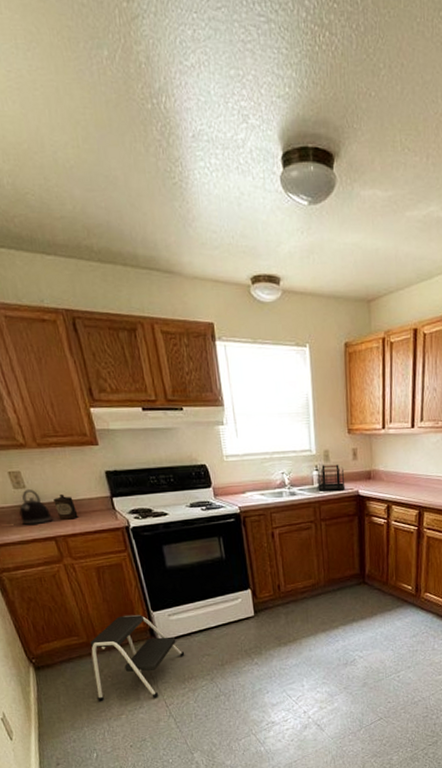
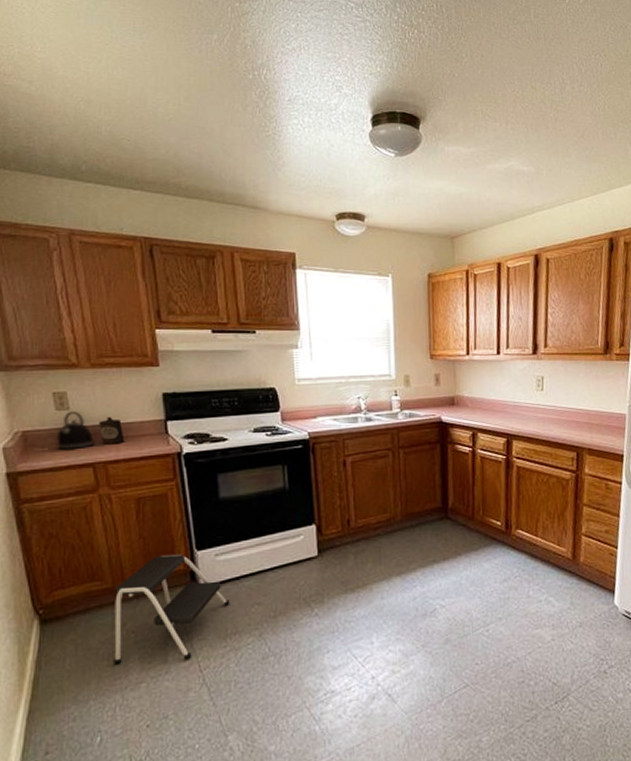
dish rack: present [317,464,345,492] -> none [396,389,427,417]

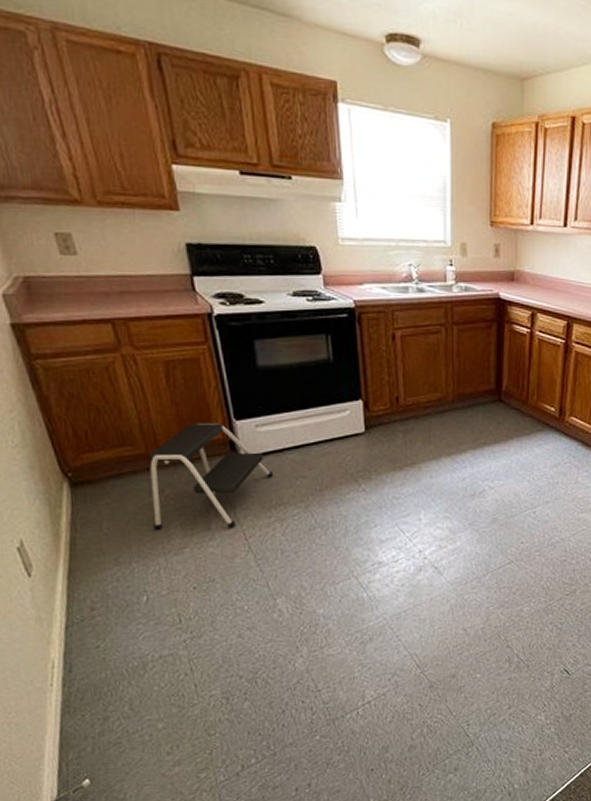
kettle: present [57,411,94,451] -> none [66,257,111,303]
canister: present [99,416,125,446] -> none [114,266,146,301]

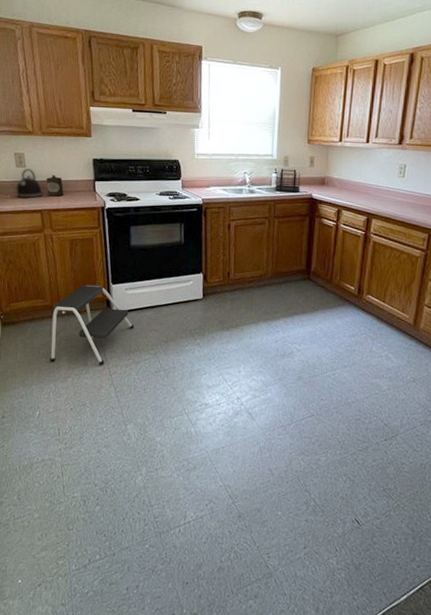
kettle: none [66,257,111,303] -> present [16,169,42,199]
canister: none [114,266,146,301] -> present [46,174,64,198]
dish rack: none [451,260,484,291] -> present [275,169,301,192]

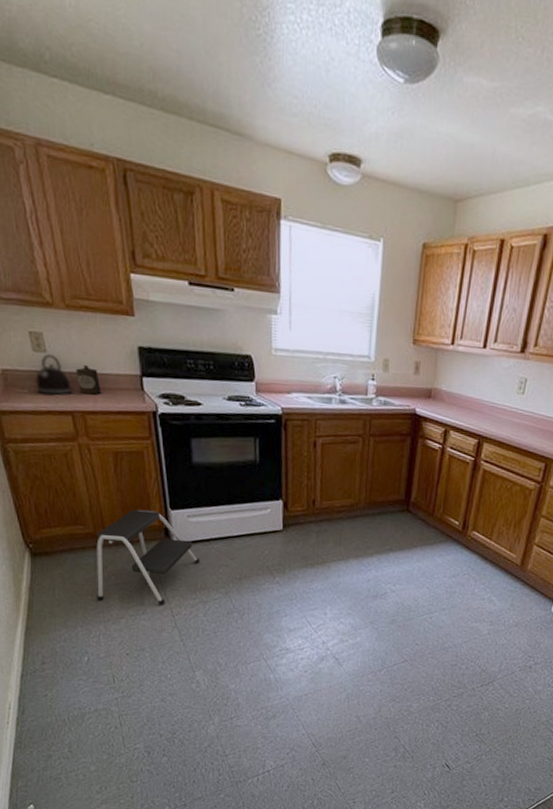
dish rack: present [275,169,301,192] -> none [371,375,403,406]

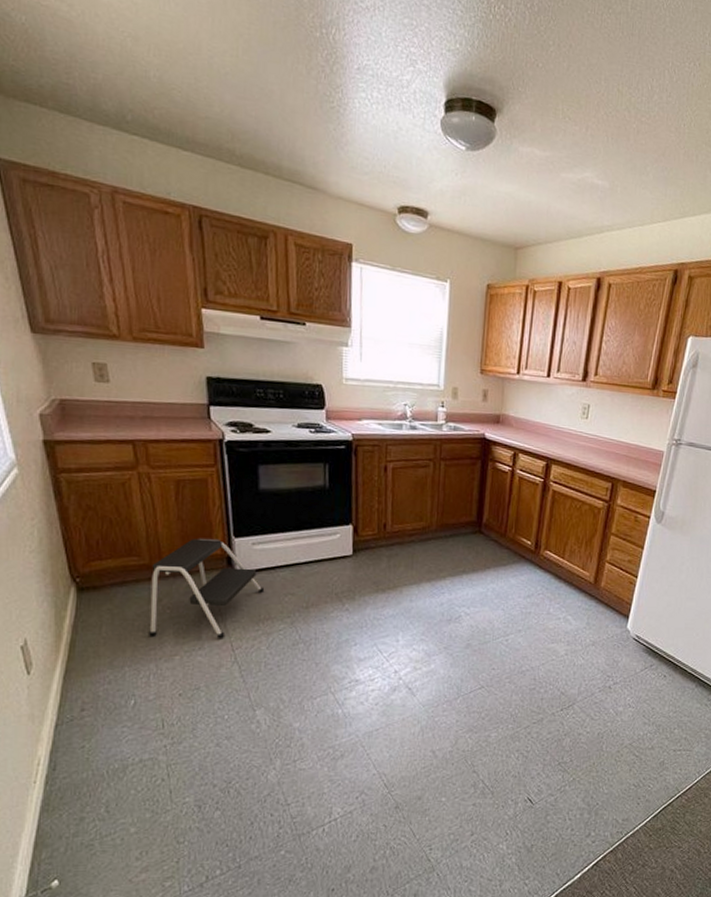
kettle: present [36,354,72,396] -> none [96,384,134,425]
canister: present [76,364,101,396] -> none [140,394,166,425]

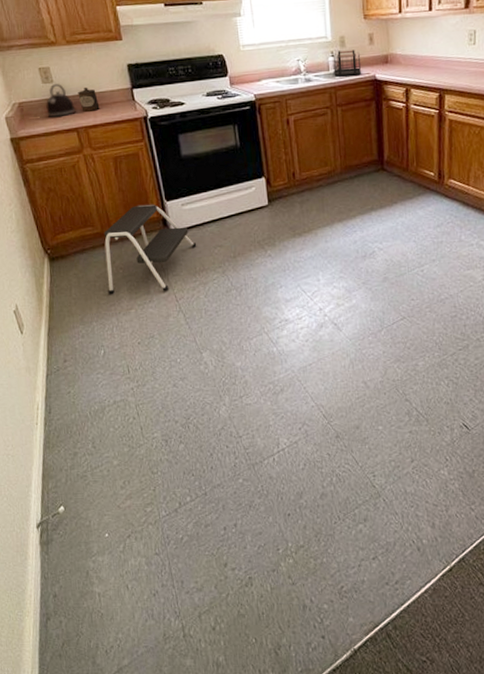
kettle: none [96,384,134,425] -> present [46,84,76,118]
canister: none [140,394,166,425] -> present [78,87,100,113]
dish rack: none [441,402,472,431] -> present [333,49,362,77]

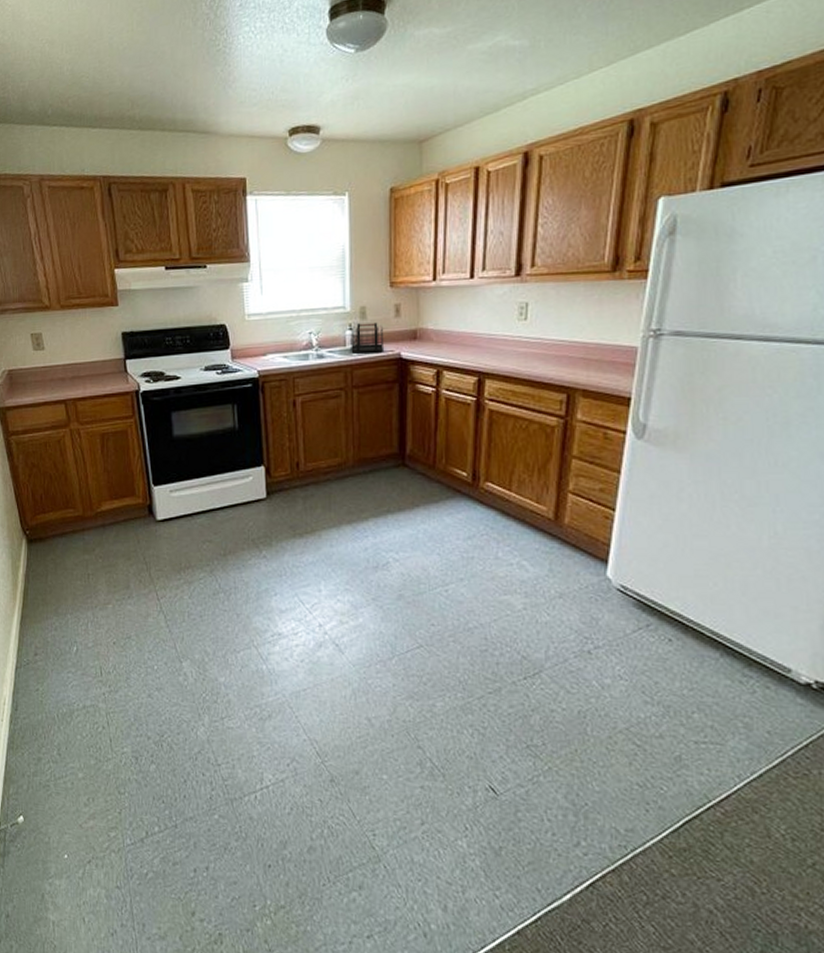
kettle: present [46,84,76,118] -> none [36,351,65,388]
canister: present [78,87,100,113] -> none [69,355,90,384]
step stool: present [104,205,197,294] -> none [85,489,184,588]

